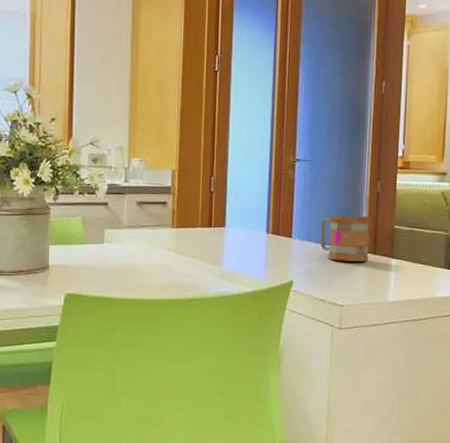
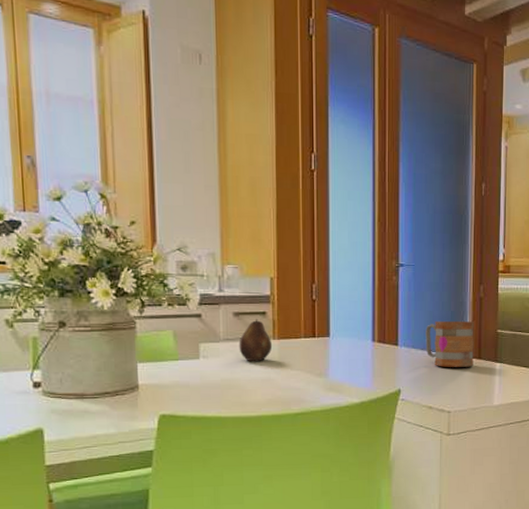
fruit: none [140,208,171,249] -> present [239,319,273,362]

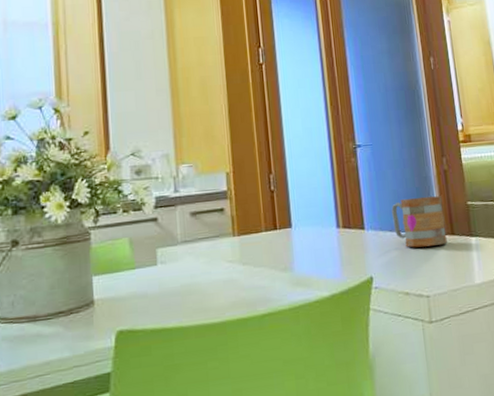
fruit: present [239,319,273,362] -> none [197,216,233,263]

